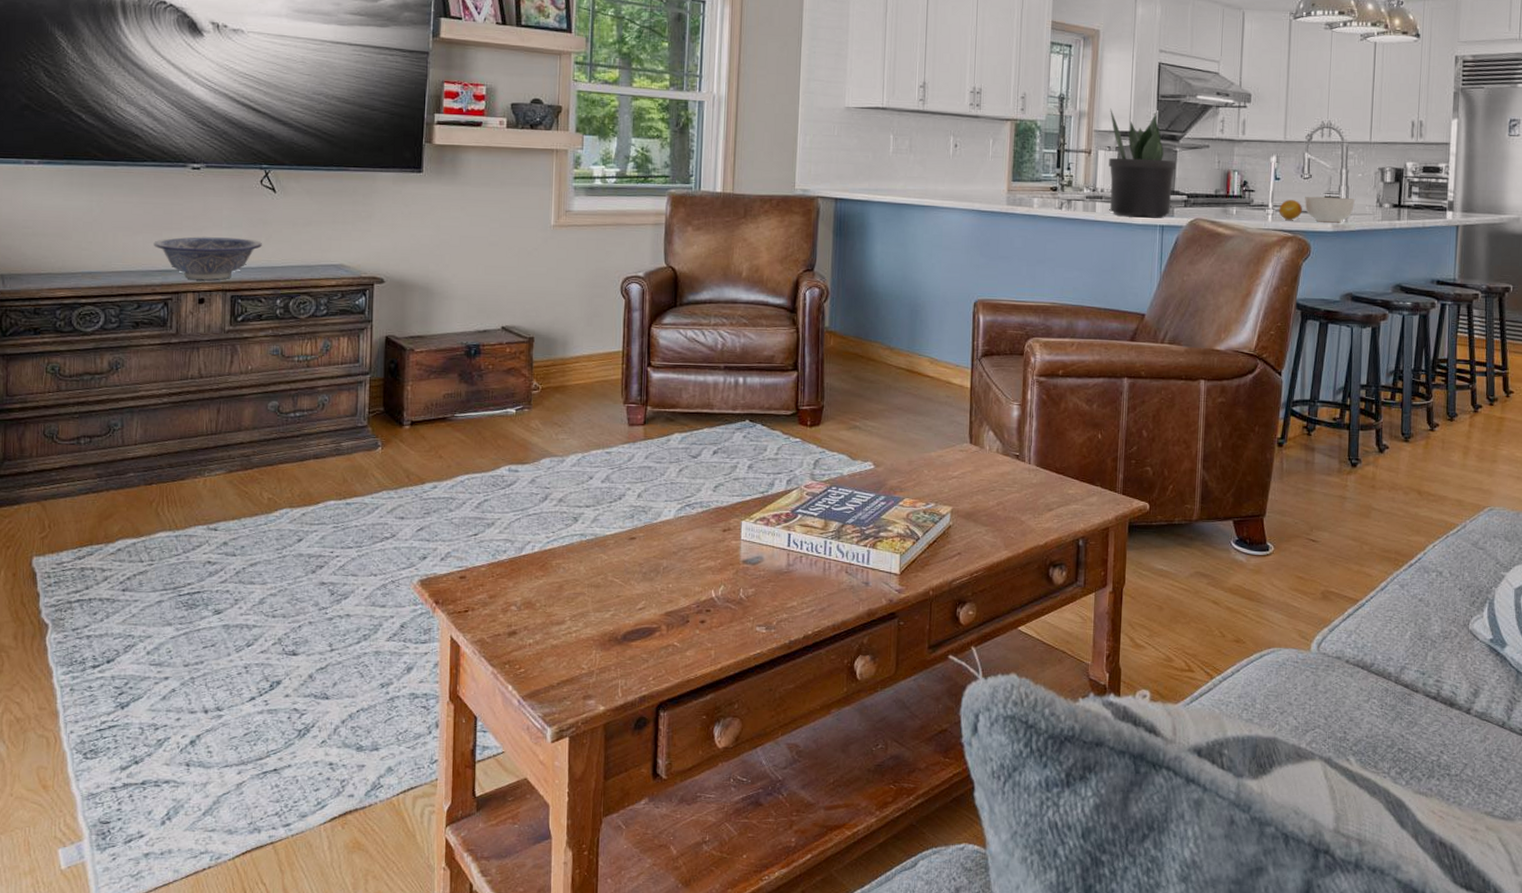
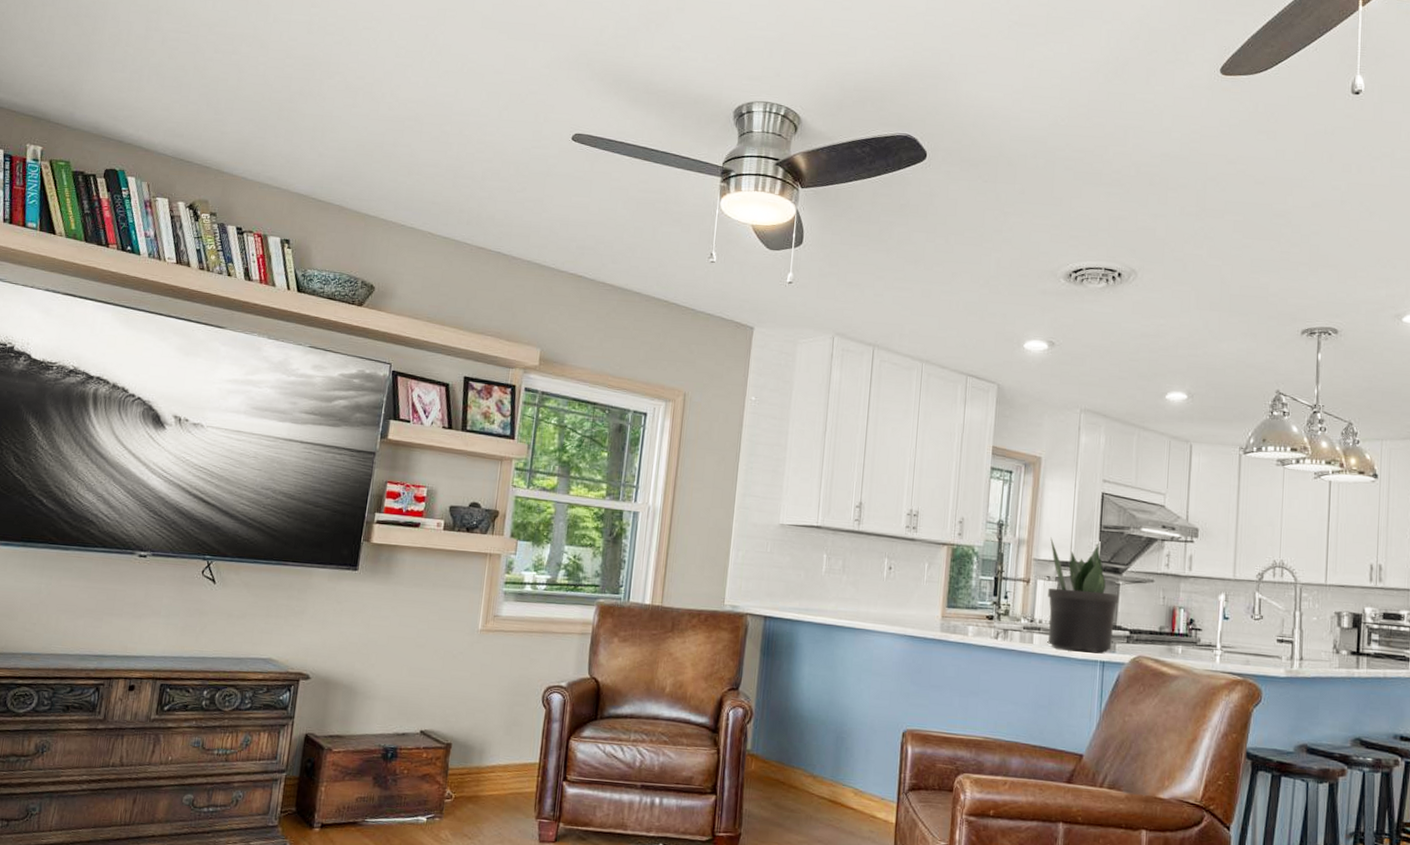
decorative bowl: present [153,236,262,280] -> none [93,623,196,668]
fruit: present [1279,200,1302,220] -> none [1227,641,1253,663]
bowl: present [1305,196,1355,223] -> none [1255,638,1309,668]

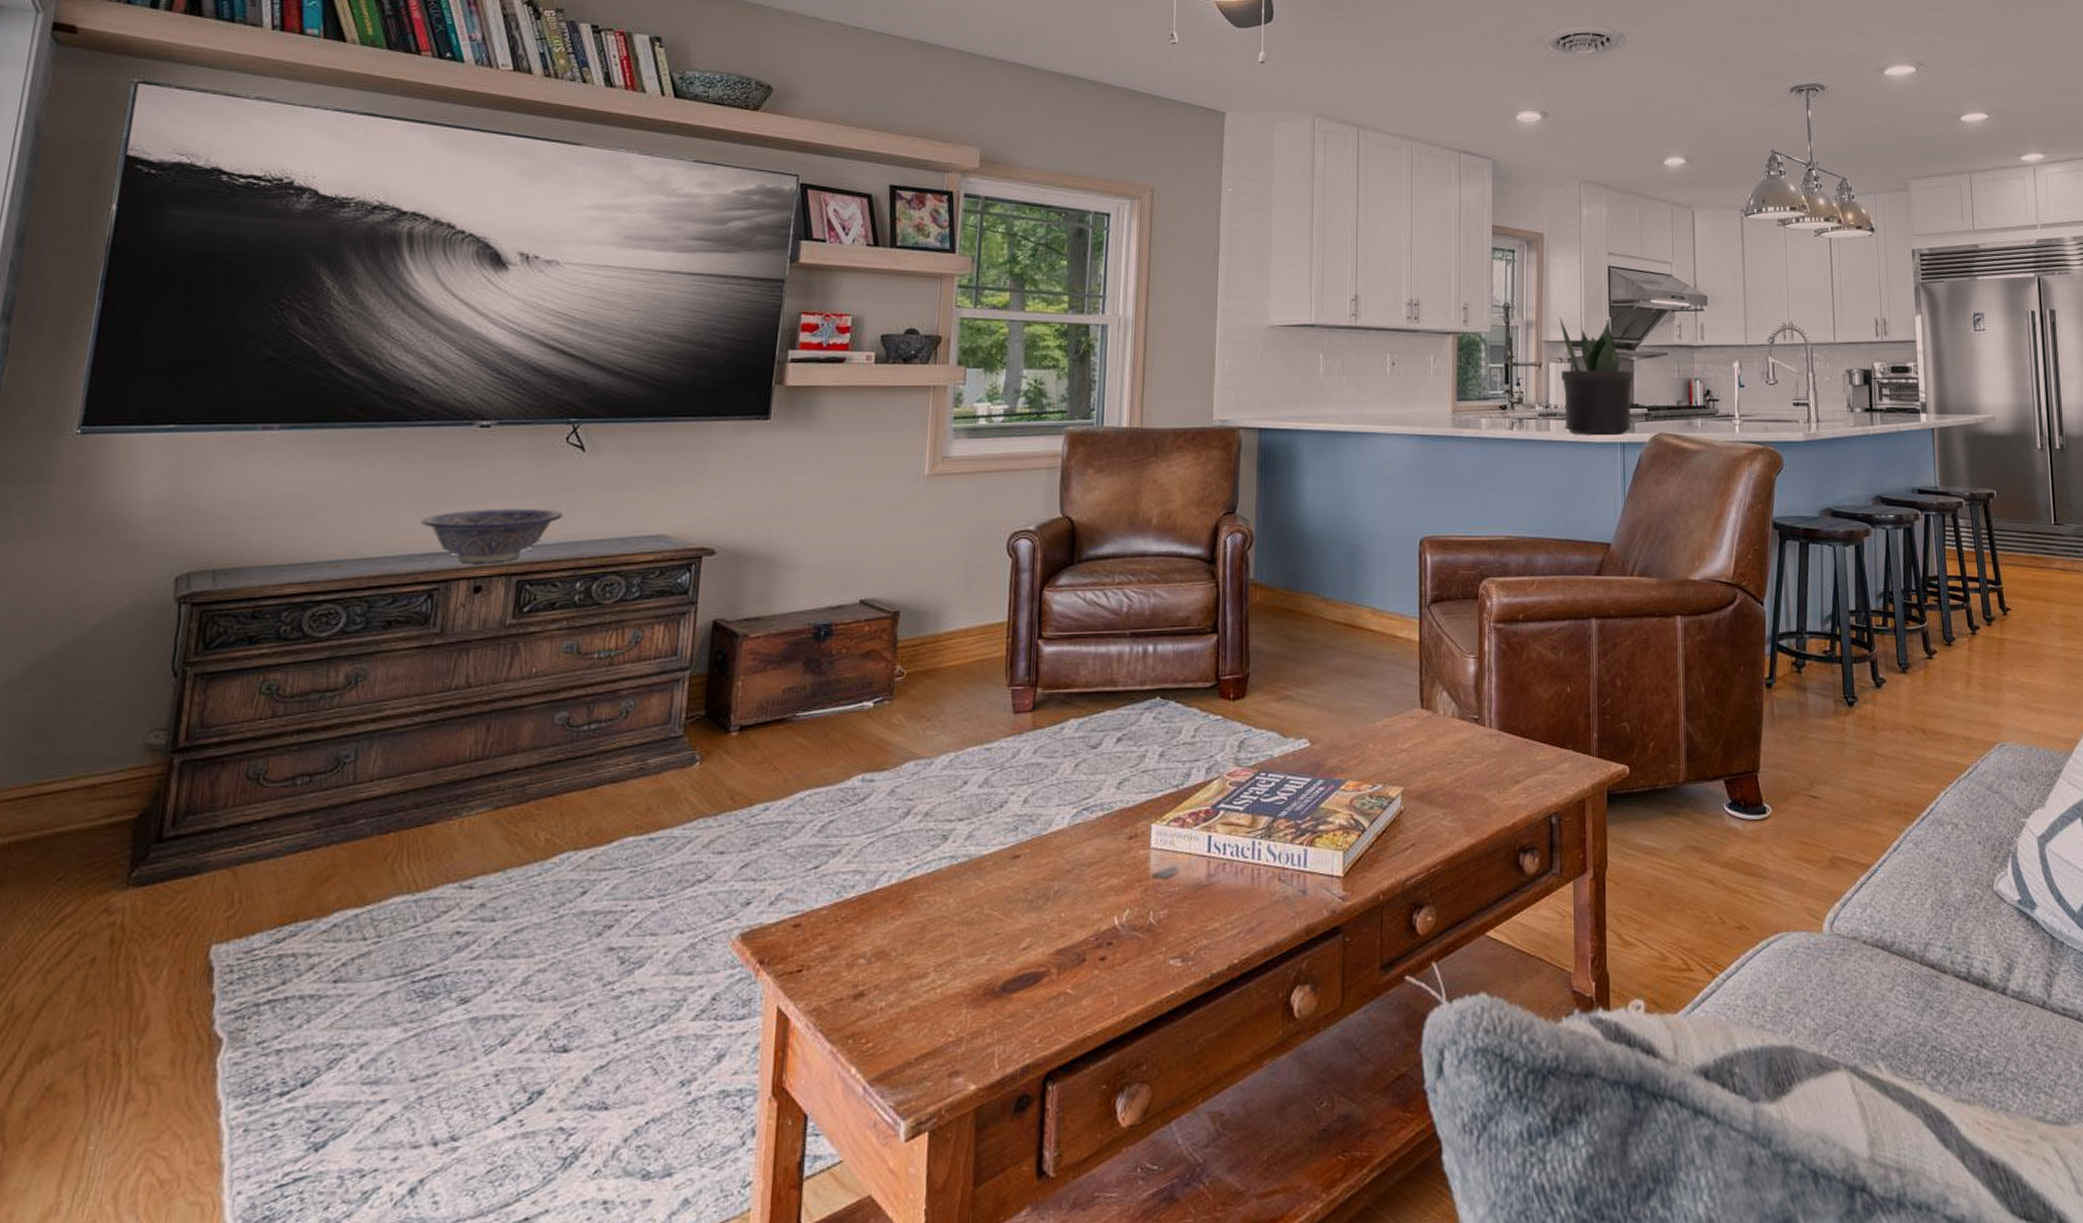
decorative bowl: none [93,623,196,668] -> present [421,509,562,563]

